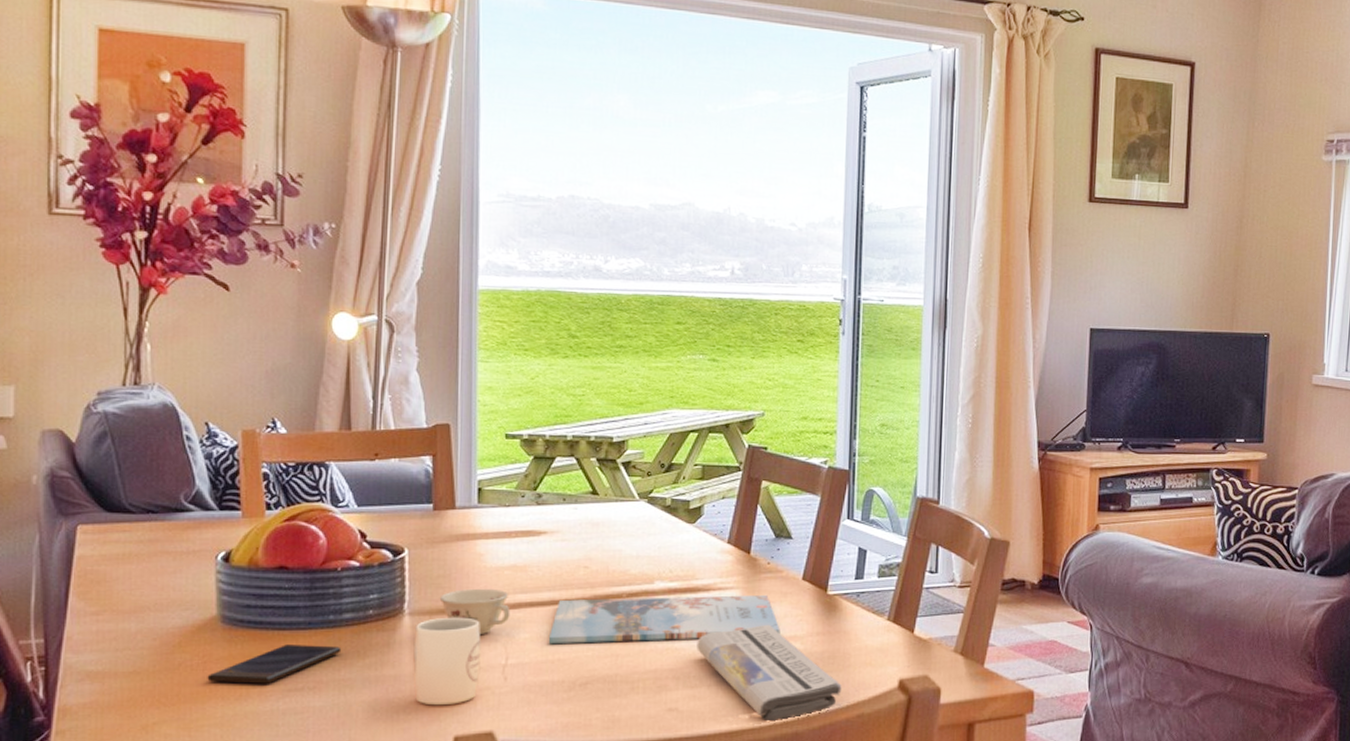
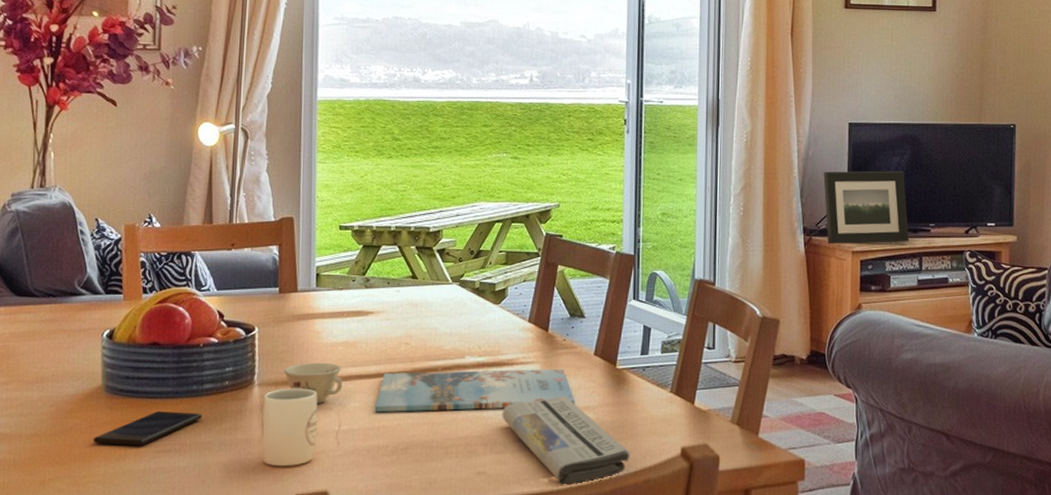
picture frame: none [1061,381,1153,461] -> present [823,171,910,245]

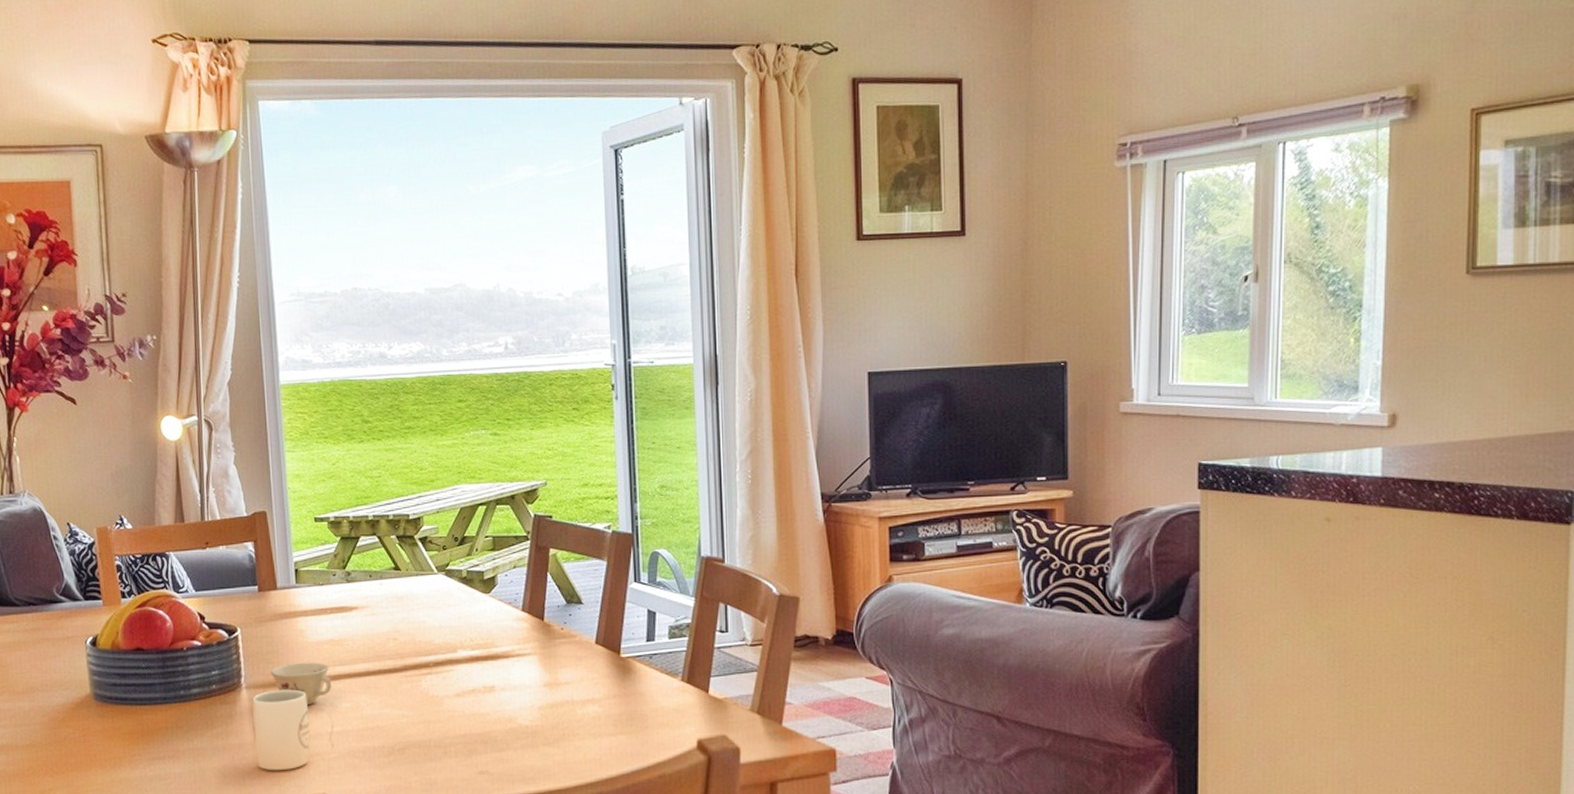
smartphone: present [93,411,203,446] -> none [87,718,193,754]
magazine: present [374,368,575,413] -> none [367,659,578,713]
newspaper: present [502,395,630,484] -> none [501,688,642,782]
picture frame: present [823,171,910,245] -> none [841,423,945,511]

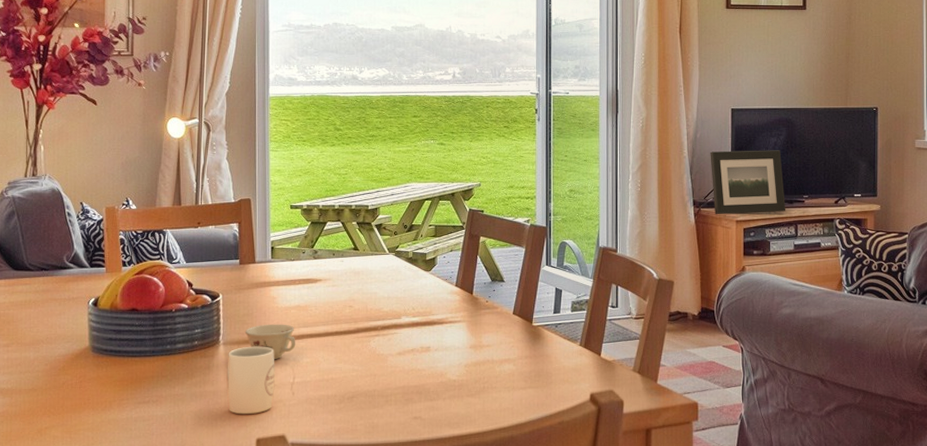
picture frame: none [841,423,945,511] -> present [710,150,786,215]

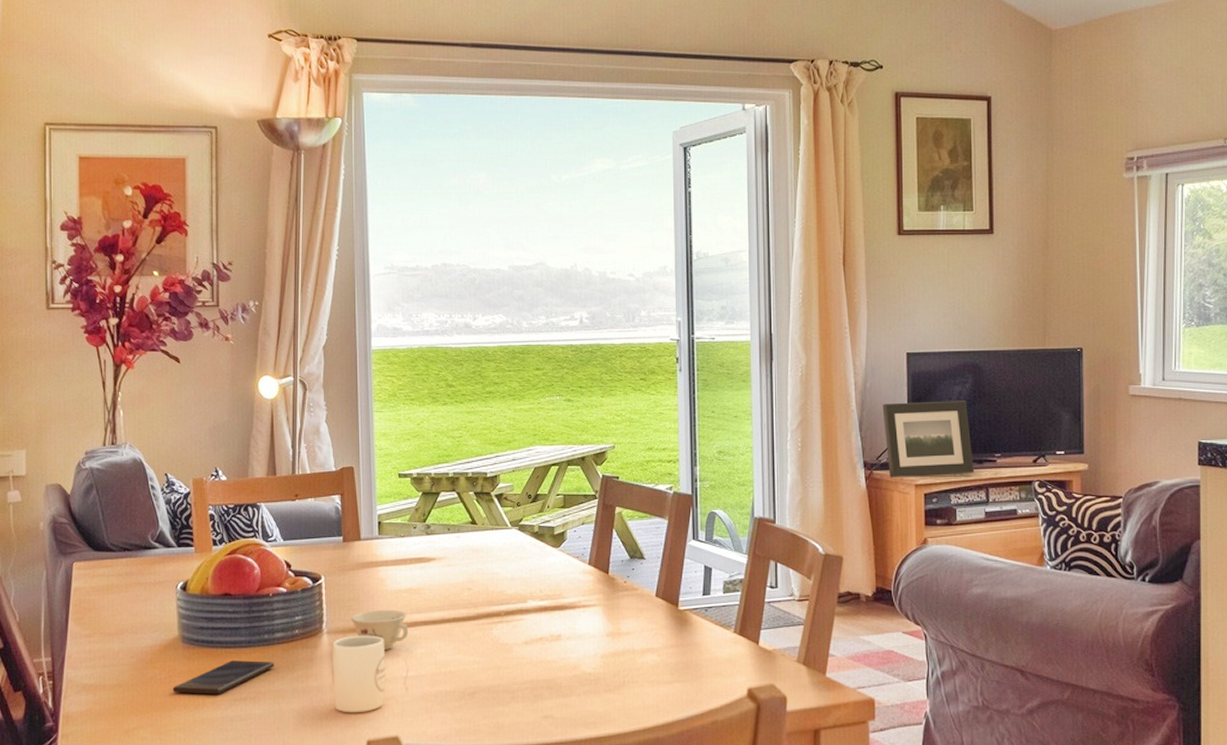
smartphone: none [82,368,176,398] -> present [172,660,275,695]

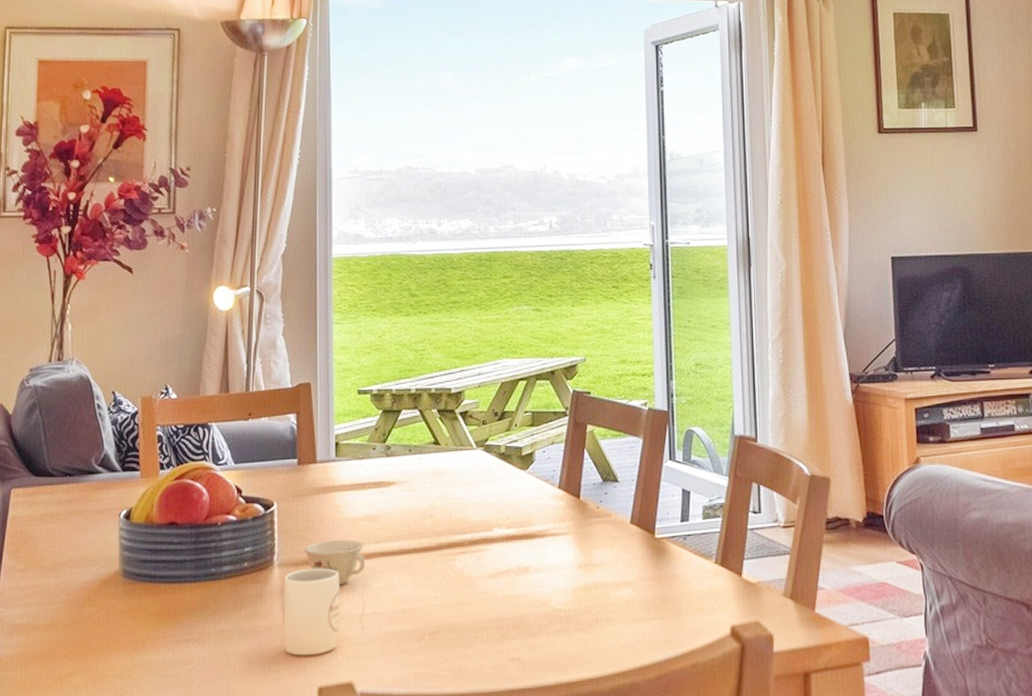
smartphone: present [172,660,275,695] -> none [110,597,222,636]
picture frame: present [882,401,975,478] -> none [867,307,968,392]

